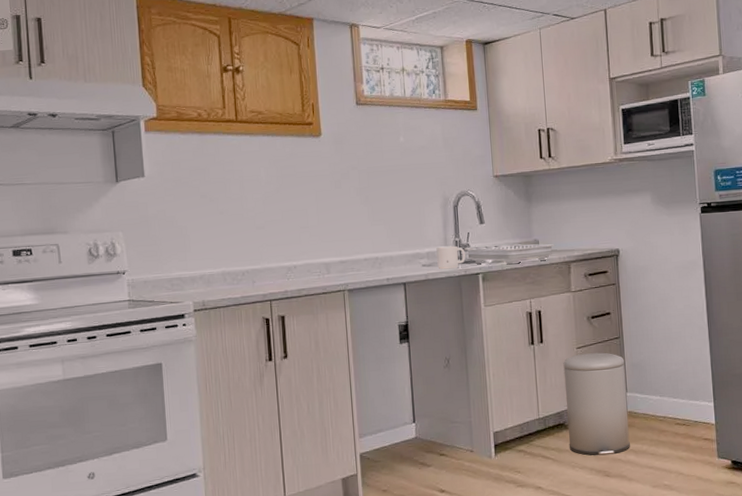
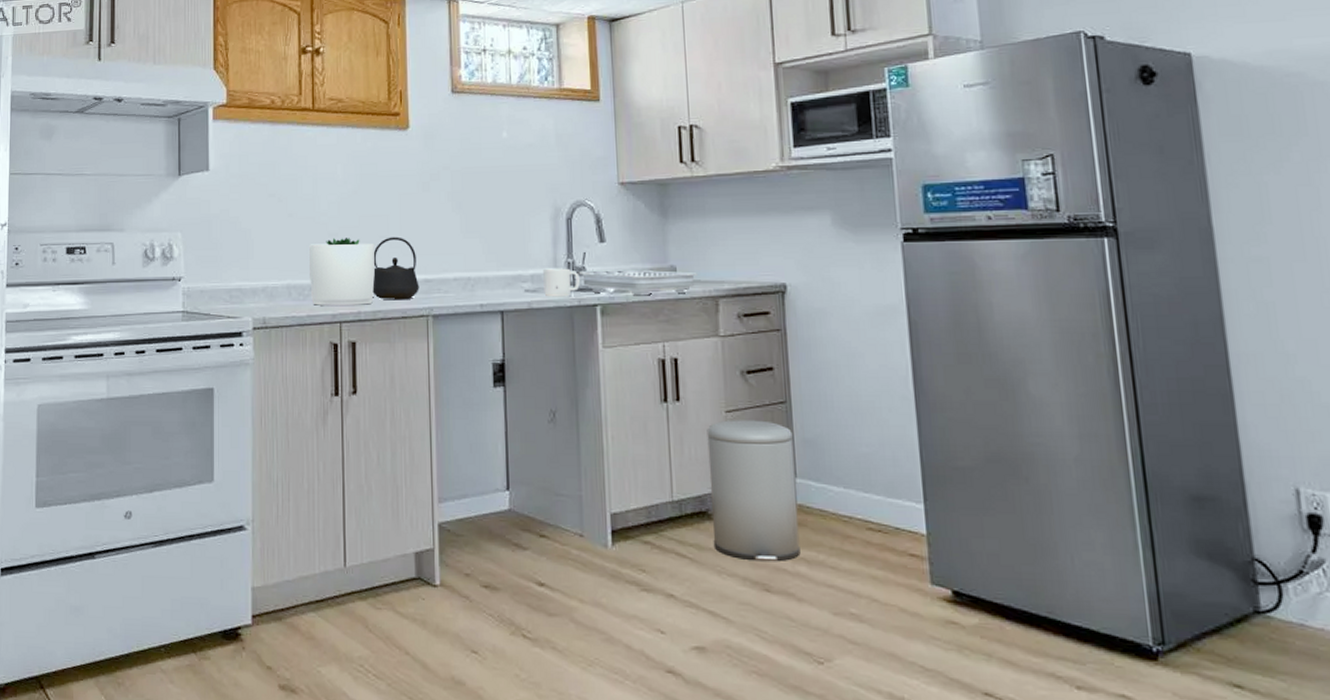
planter: none [240,230,298,288] -> present [309,238,375,307]
kettle: none [295,227,336,280] -> present [372,236,419,301]

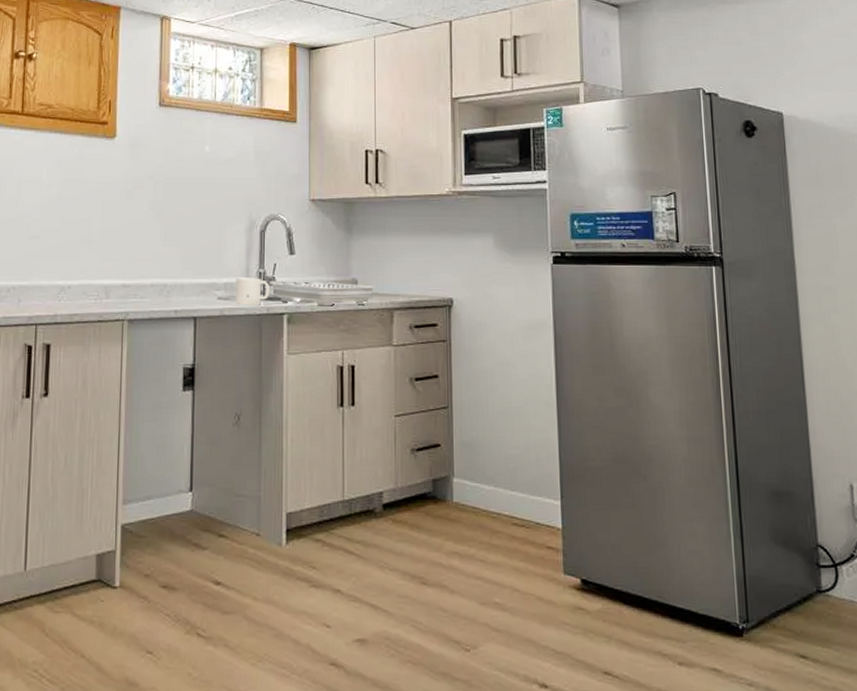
planter: present [309,238,375,307] -> none [8,241,75,309]
kettle: present [372,236,419,301] -> none [70,242,117,304]
pedal bin: present [707,420,801,562] -> none [377,424,454,557]

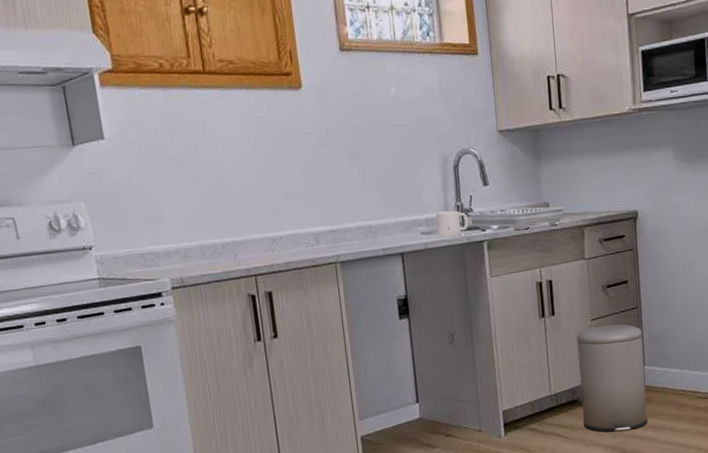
pedal bin: none [377,424,454,557] -> present [576,324,648,433]

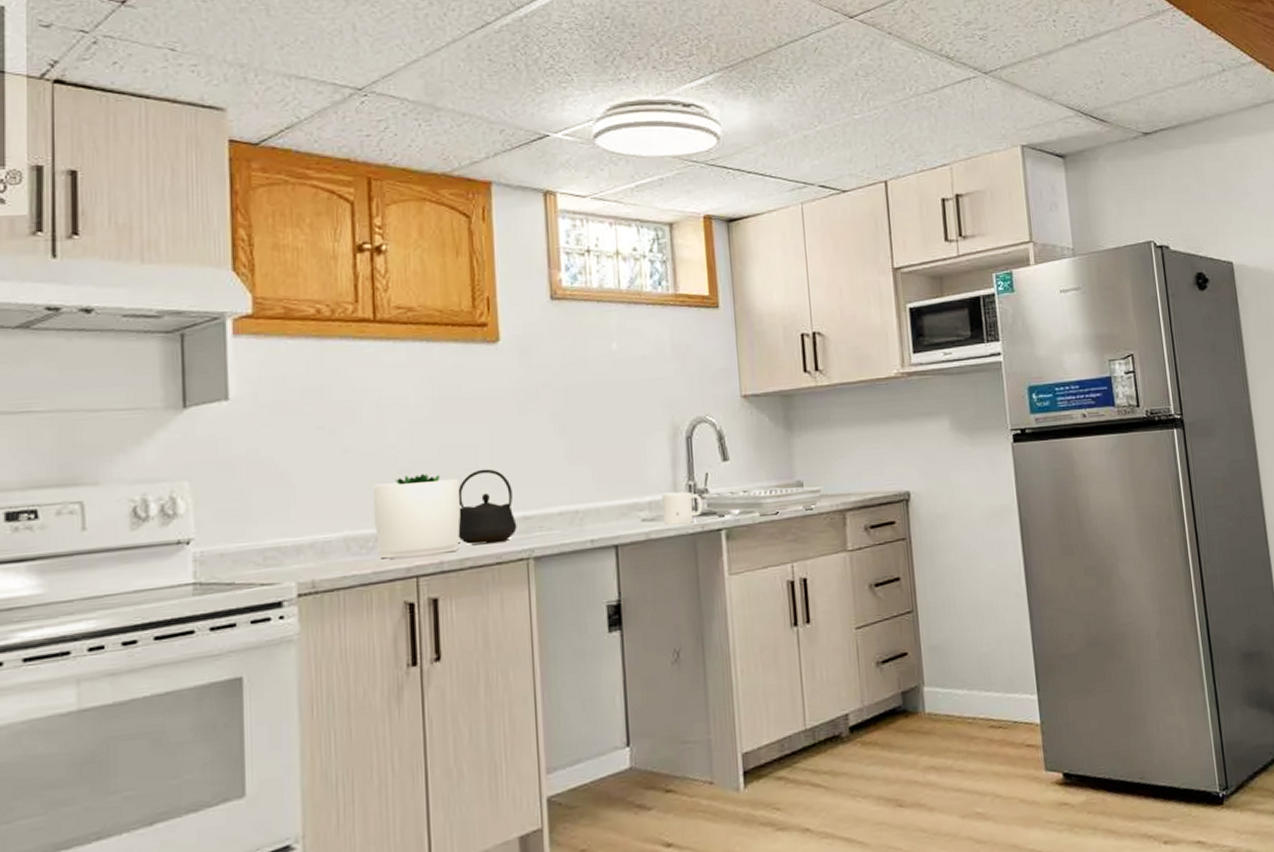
planter: none [217,197,284,262] -> present [373,474,461,559]
kettle: none [279,192,326,252] -> present [458,469,517,545]
pedal bin: present [576,324,648,433] -> none [837,632,930,779]

